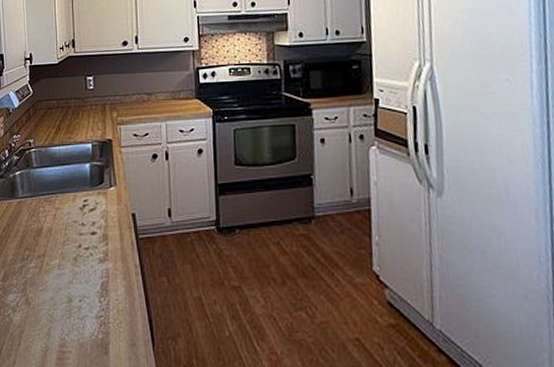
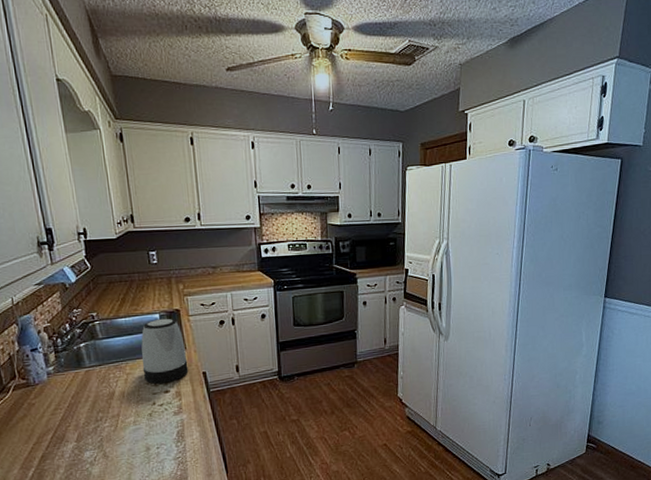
kettle: none [71,148,117,223] -> present [141,318,189,384]

